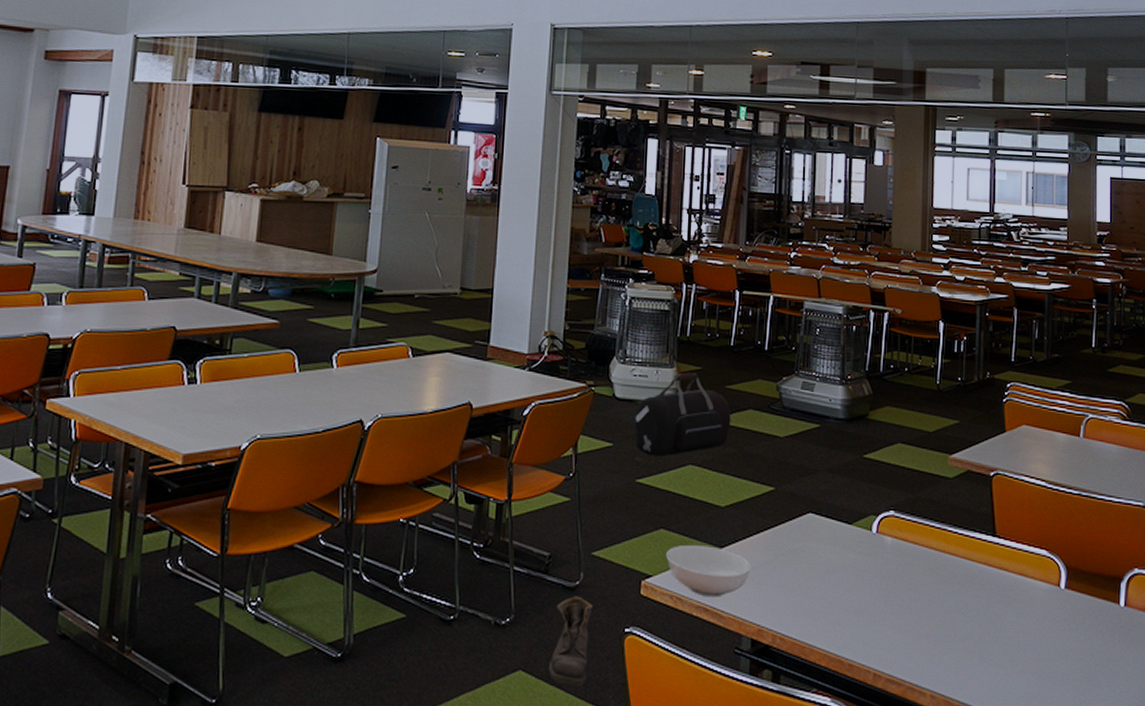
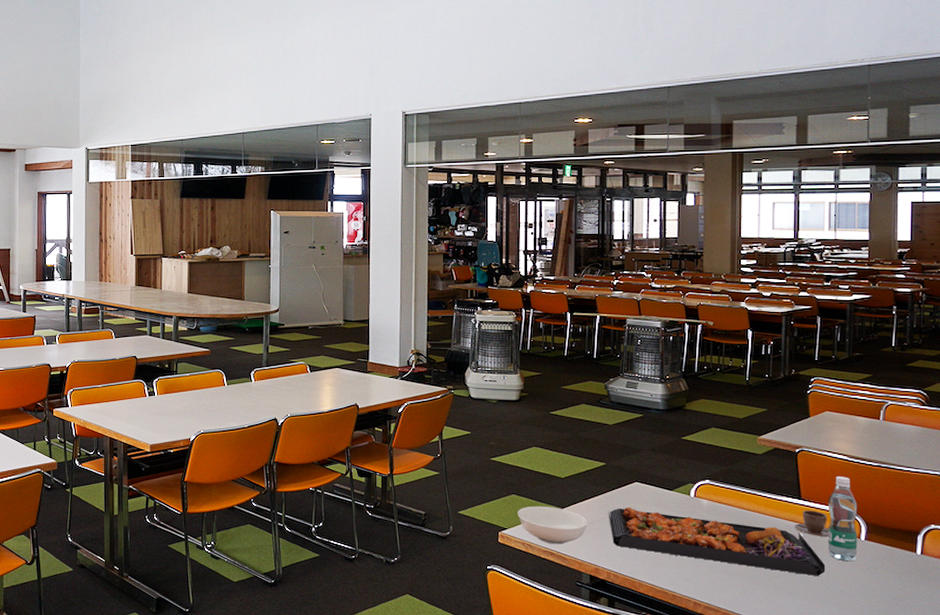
boot: present [548,596,593,686] -> none [429,543,461,606]
duffel bag: present [633,372,731,457] -> none [486,377,567,441]
food tray: none [775,546,1021,635] -> present [608,507,825,576]
teacup: none [989,550,1026,586] -> present [795,510,829,538]
bottle: none [1024,507,1057,617] -> present [827,476,858,562]

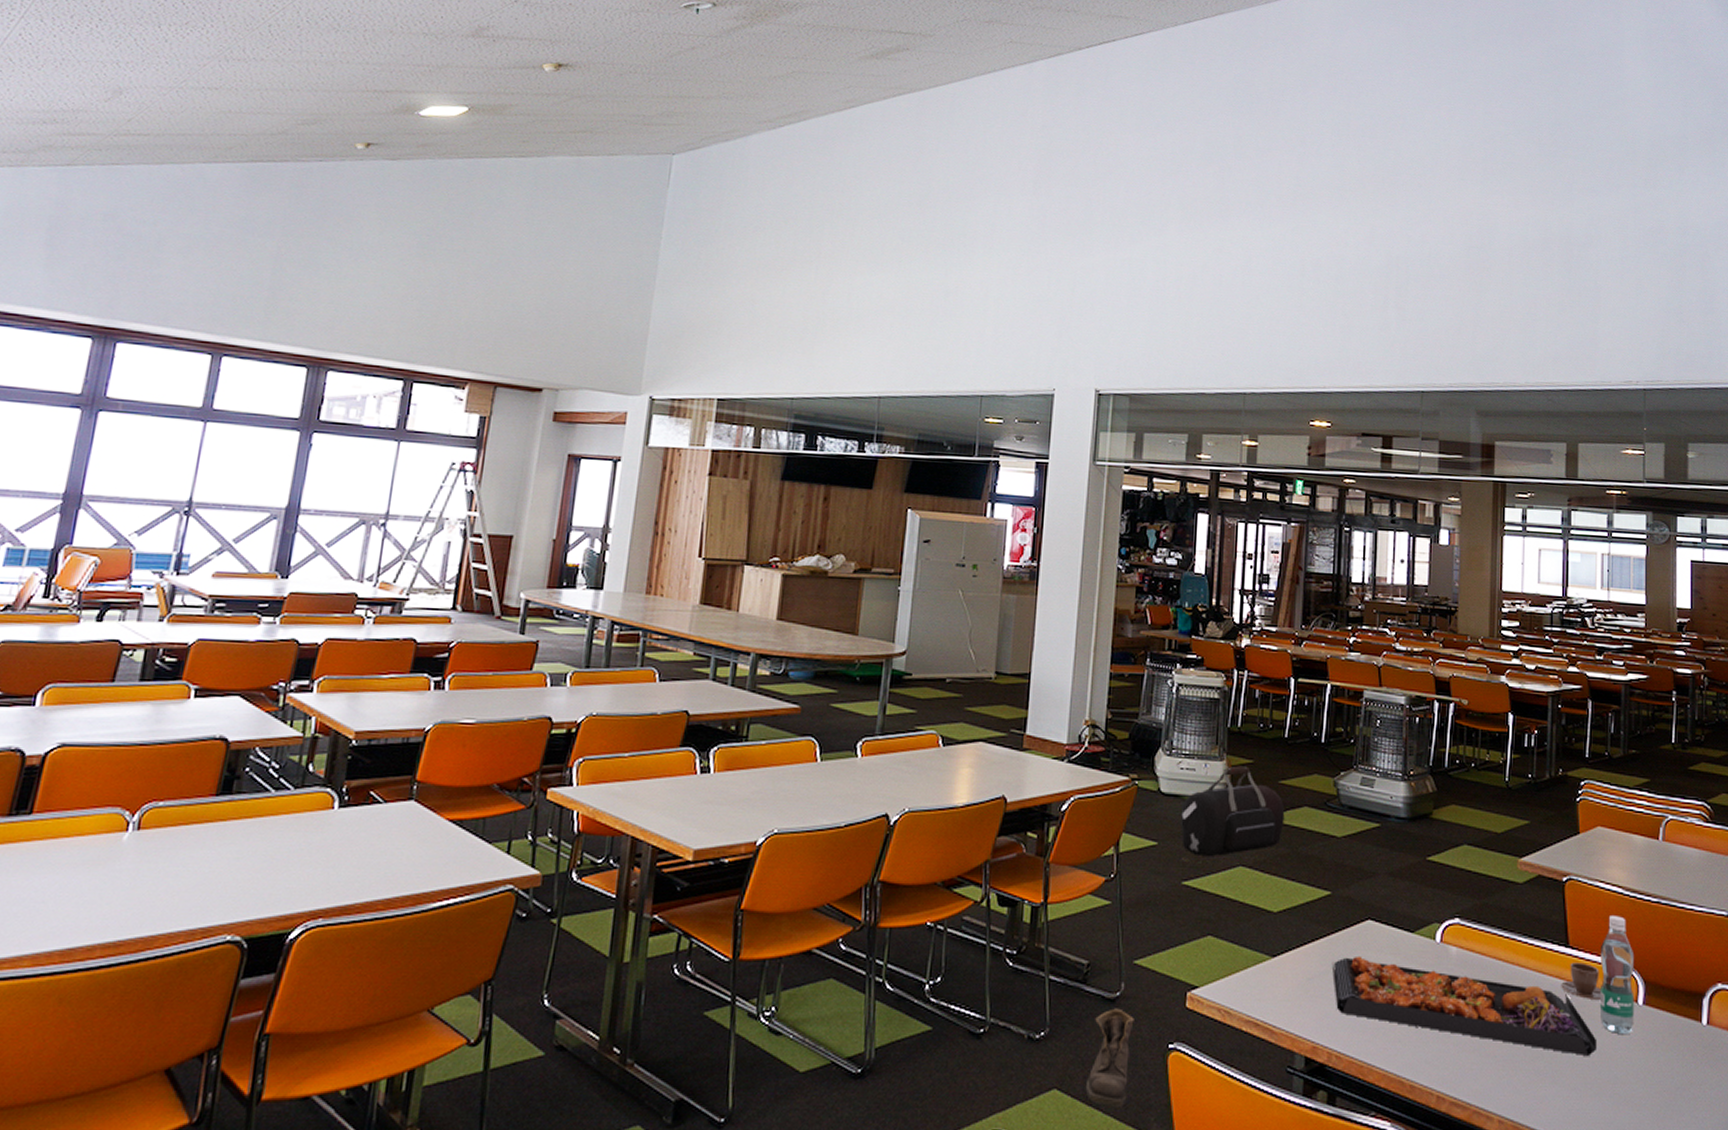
boot: none [429,543,461,606] -> present [1085,1008,1134,1106]
duffel bag: none [486,377,567,441] -> present [1180,765,1285,857]
bowl: present [518,505,588,544] -> none [1214,953,1306,1011]

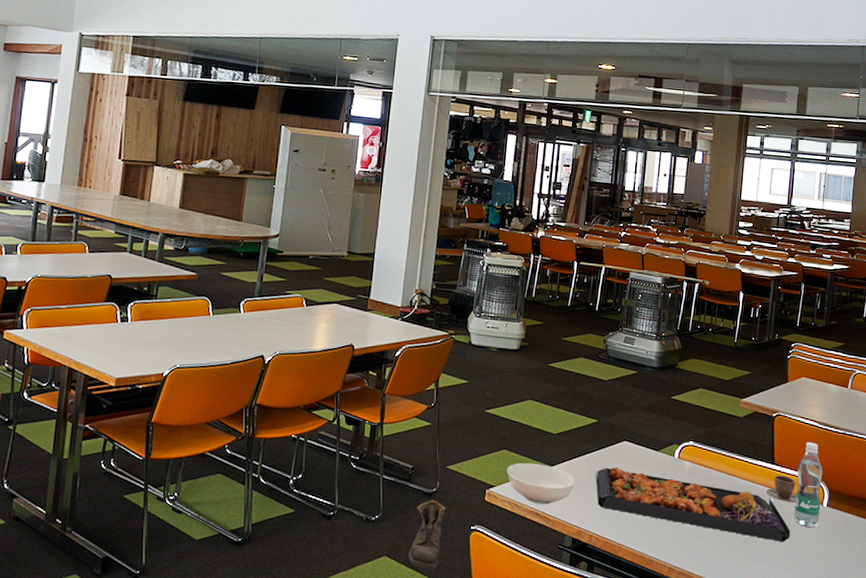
duffel bag: present [1180,765,1285,857] -> none [485,326,566,393]
bowl: none [1214,953,1306,1011] -> present [507,462,575,505]

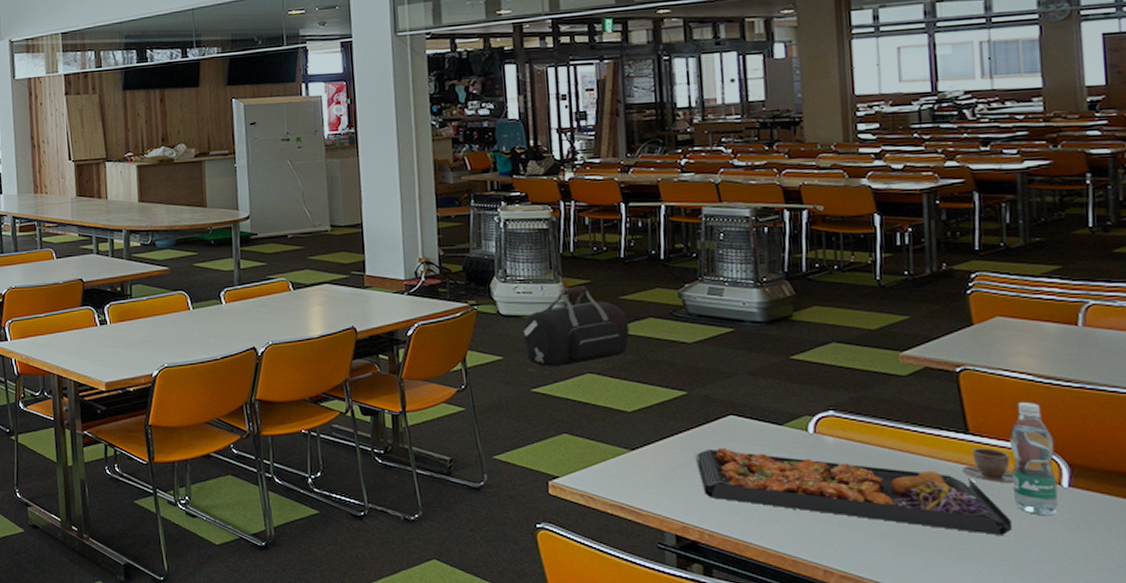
boot: present [407,500,446,569] -> none [461,495,502,574]
duffel bag: none [485,326,566,393] -> present [522,286,630,367]
bowl: present [507,462,575,505] -> none [572,447,668,496]

